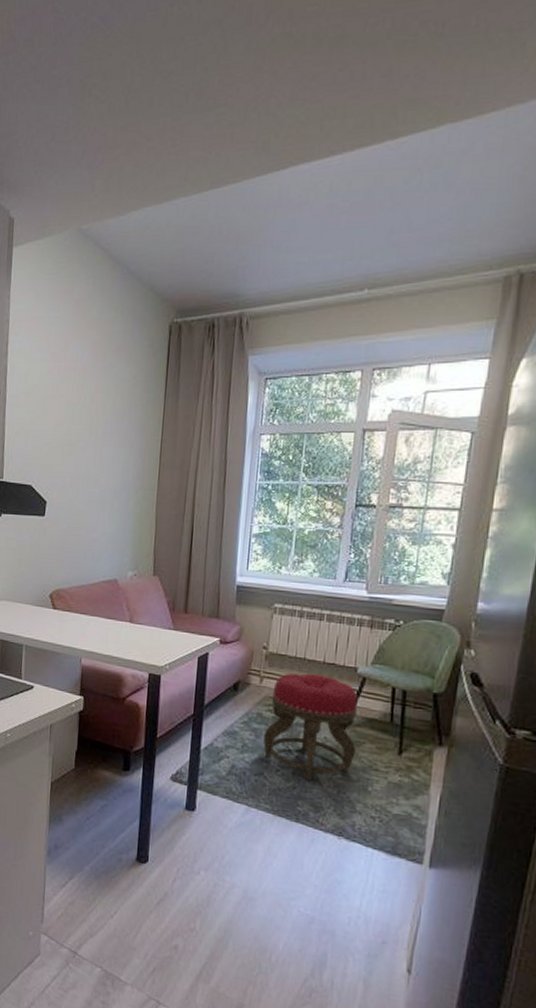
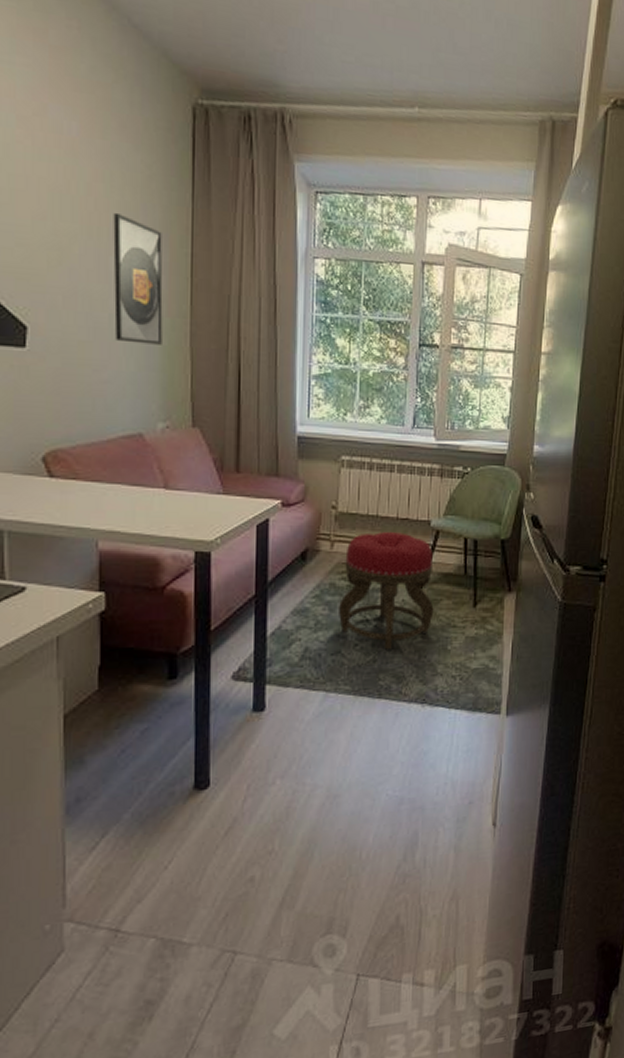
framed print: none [103,414,141,512] -> present [113,212,163,345]

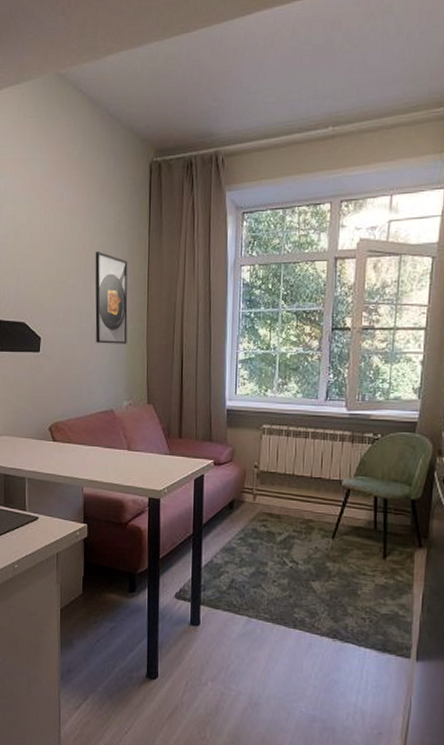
stool: present [339,532,434,650] -> none [260,489,345,589]

